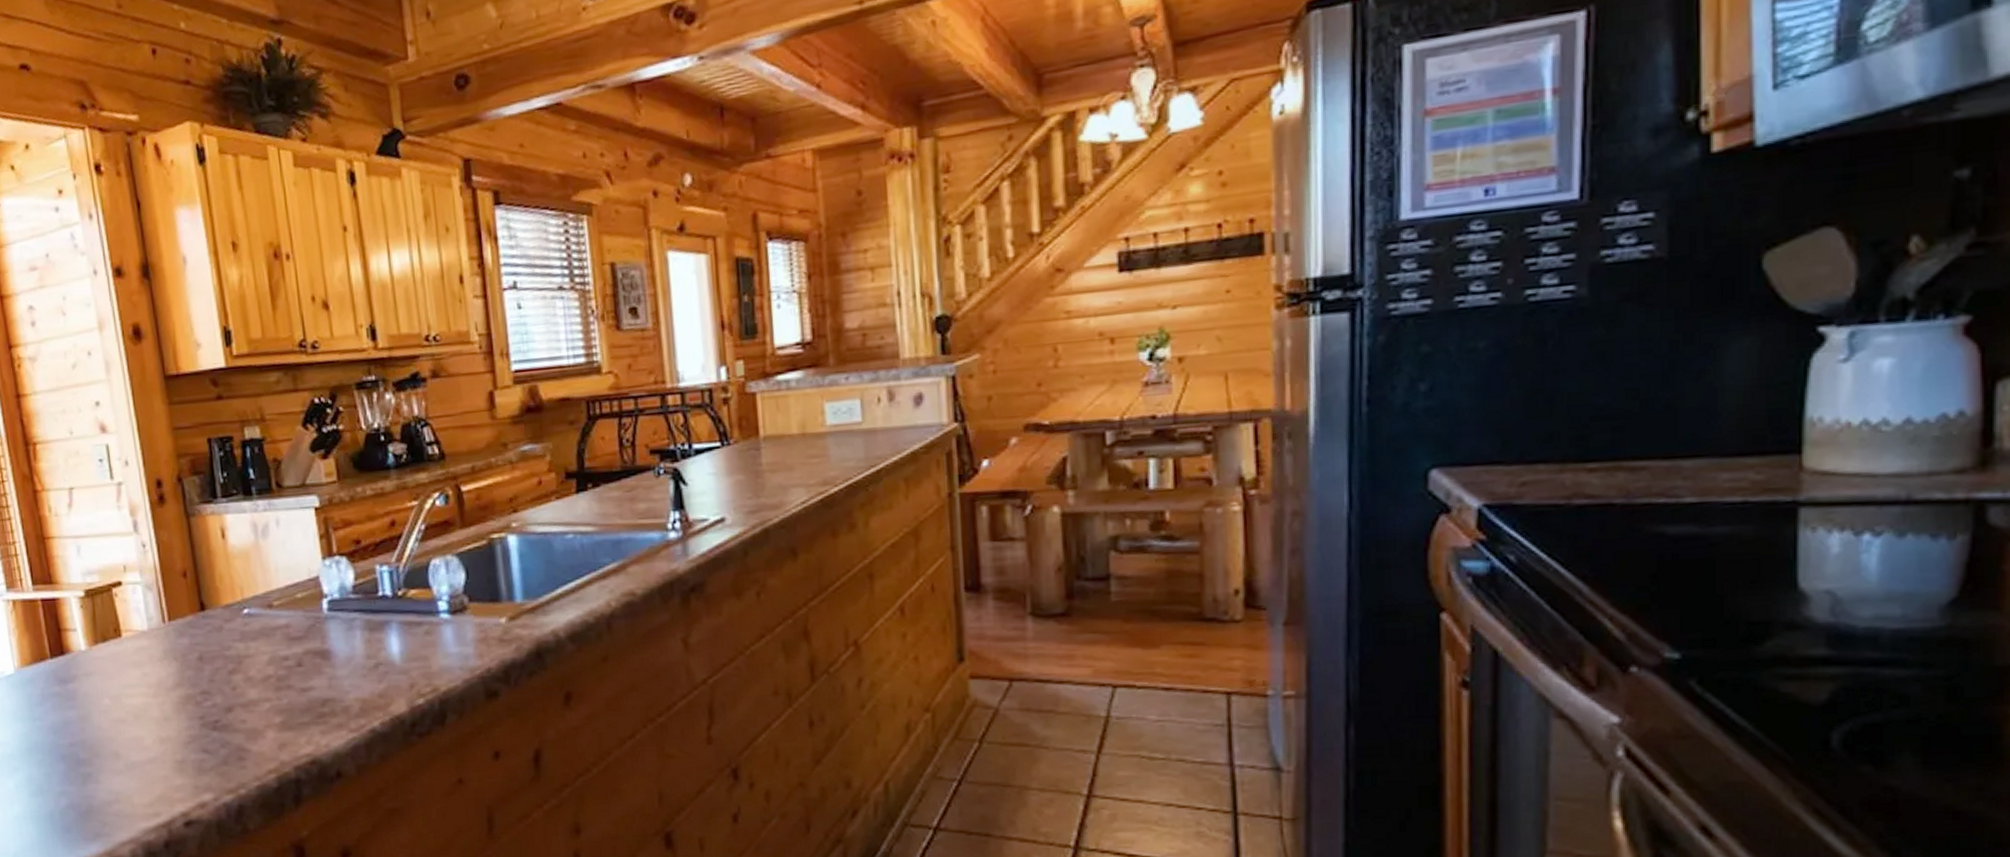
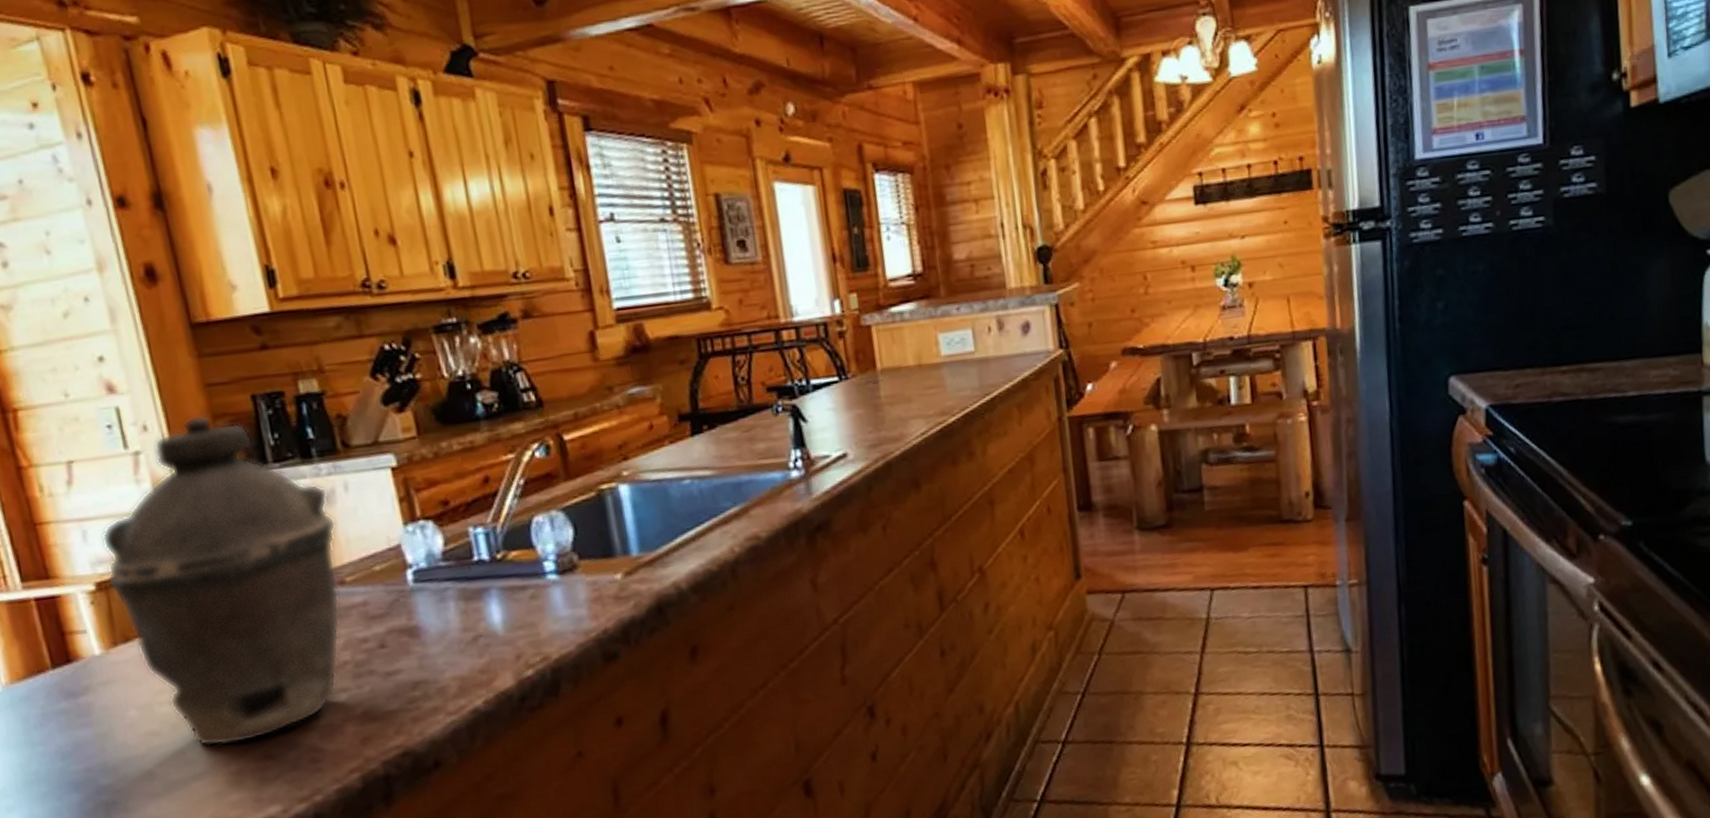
kettle: none [91,453,268,738] -> present [102,414,341,747]

